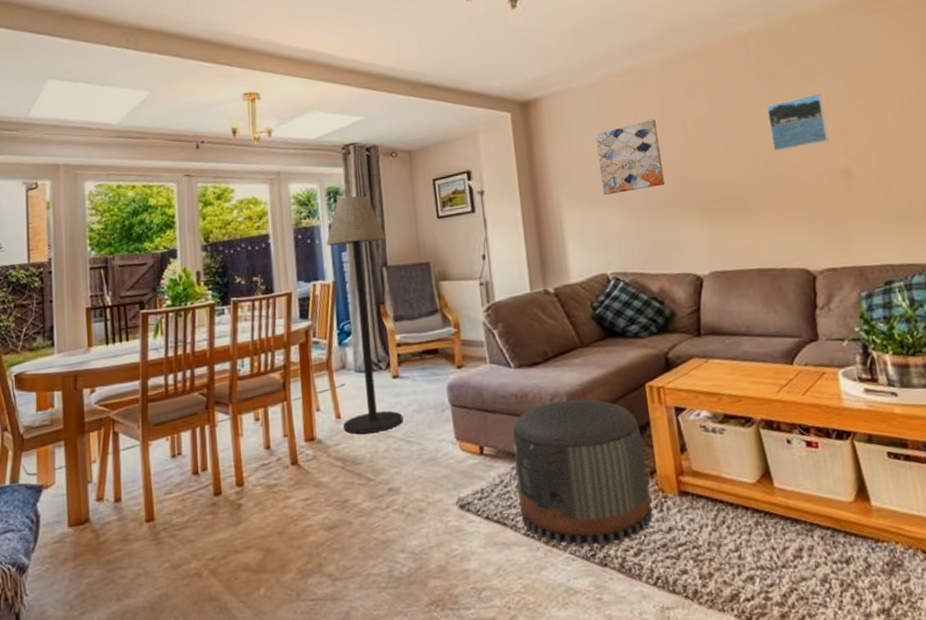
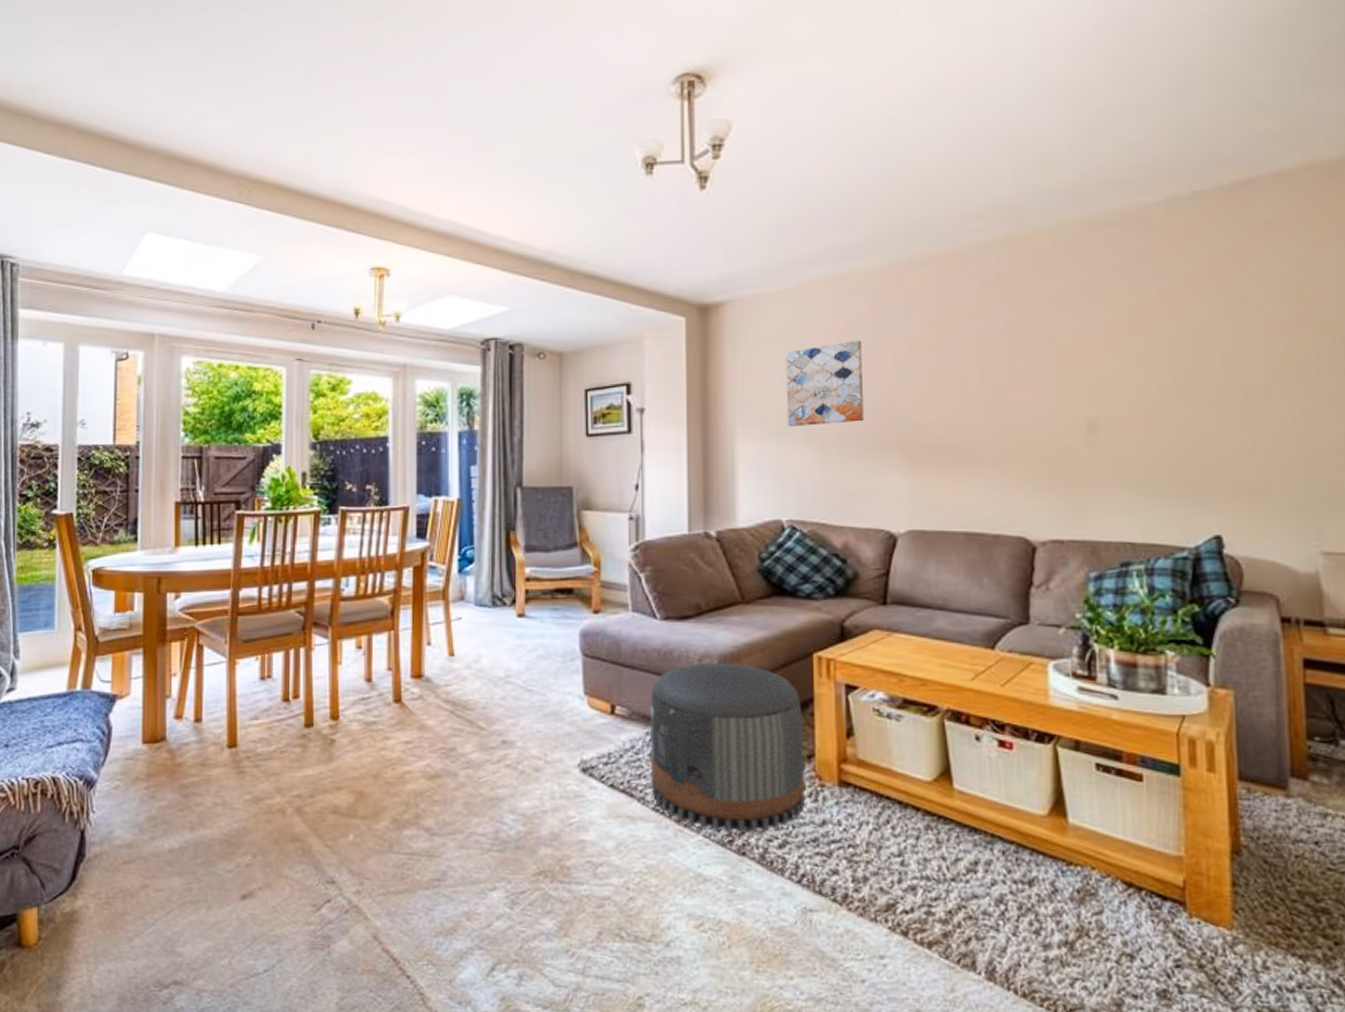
floor lamp: present [326,195,403,434] -> none [454,401,526,676]
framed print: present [767,93,829,151] -> none [1002,325,1075,392]

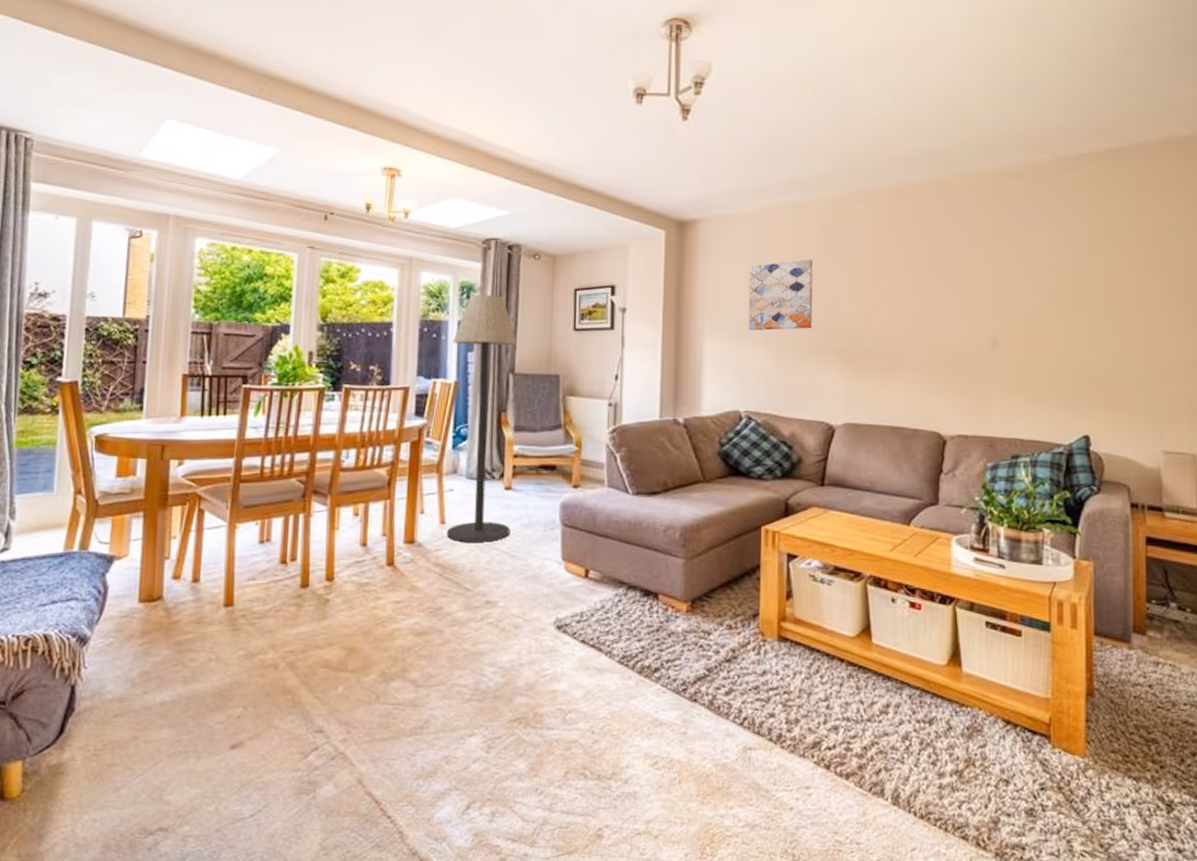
floor lamp: none [454,401,526,676] -> present [447,294,518,542]
pouf: present [650,662,805,833] -> none [618,533,750,682]

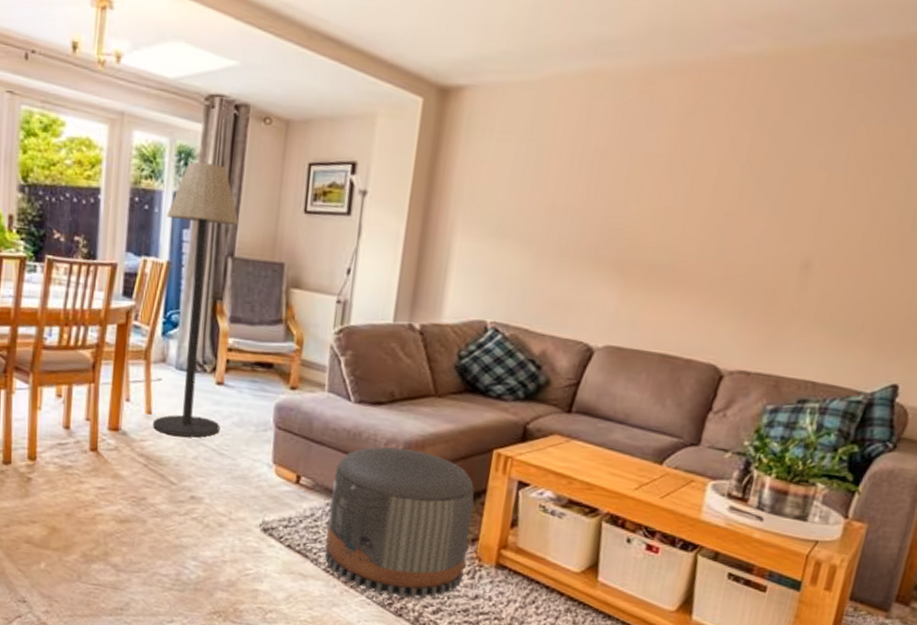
pouf: none [618,533,750,682] -> present [324,446,475,599]
wall art: present [748,259,813,331] -> none [508,145,599,232]

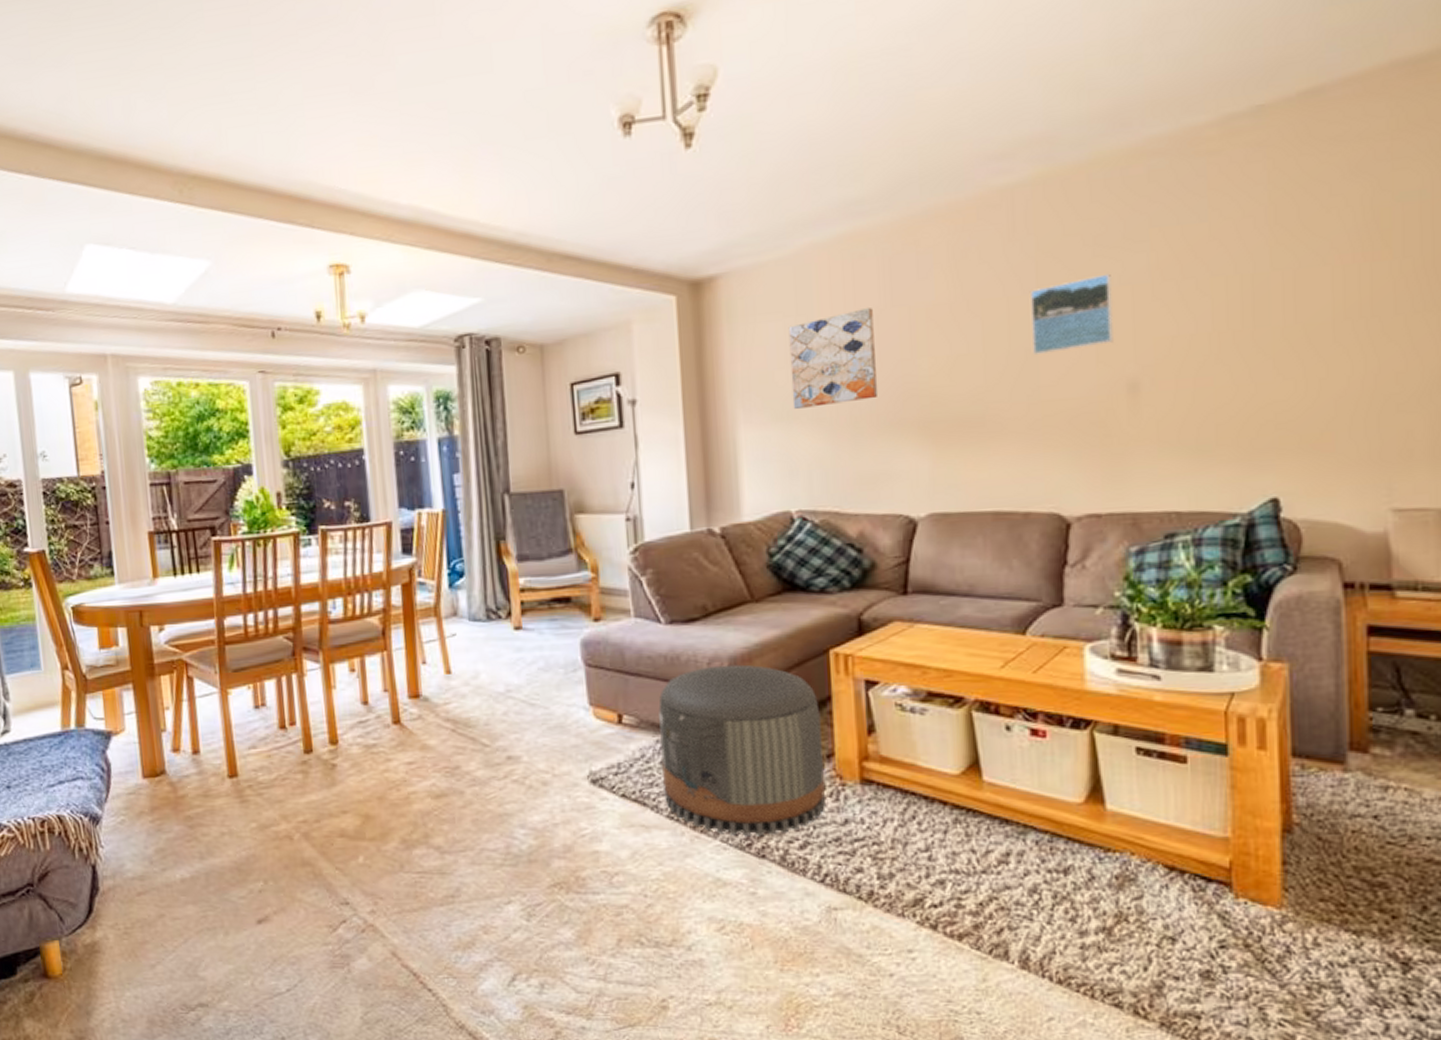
floor lamp: present [153,161,240,438] -> none [434,402,526,693]
wall art: none [508,145,599,232] -> present [788,308,879,409]
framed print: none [730,157,814,222] -> present [1031,273,1114,354]

